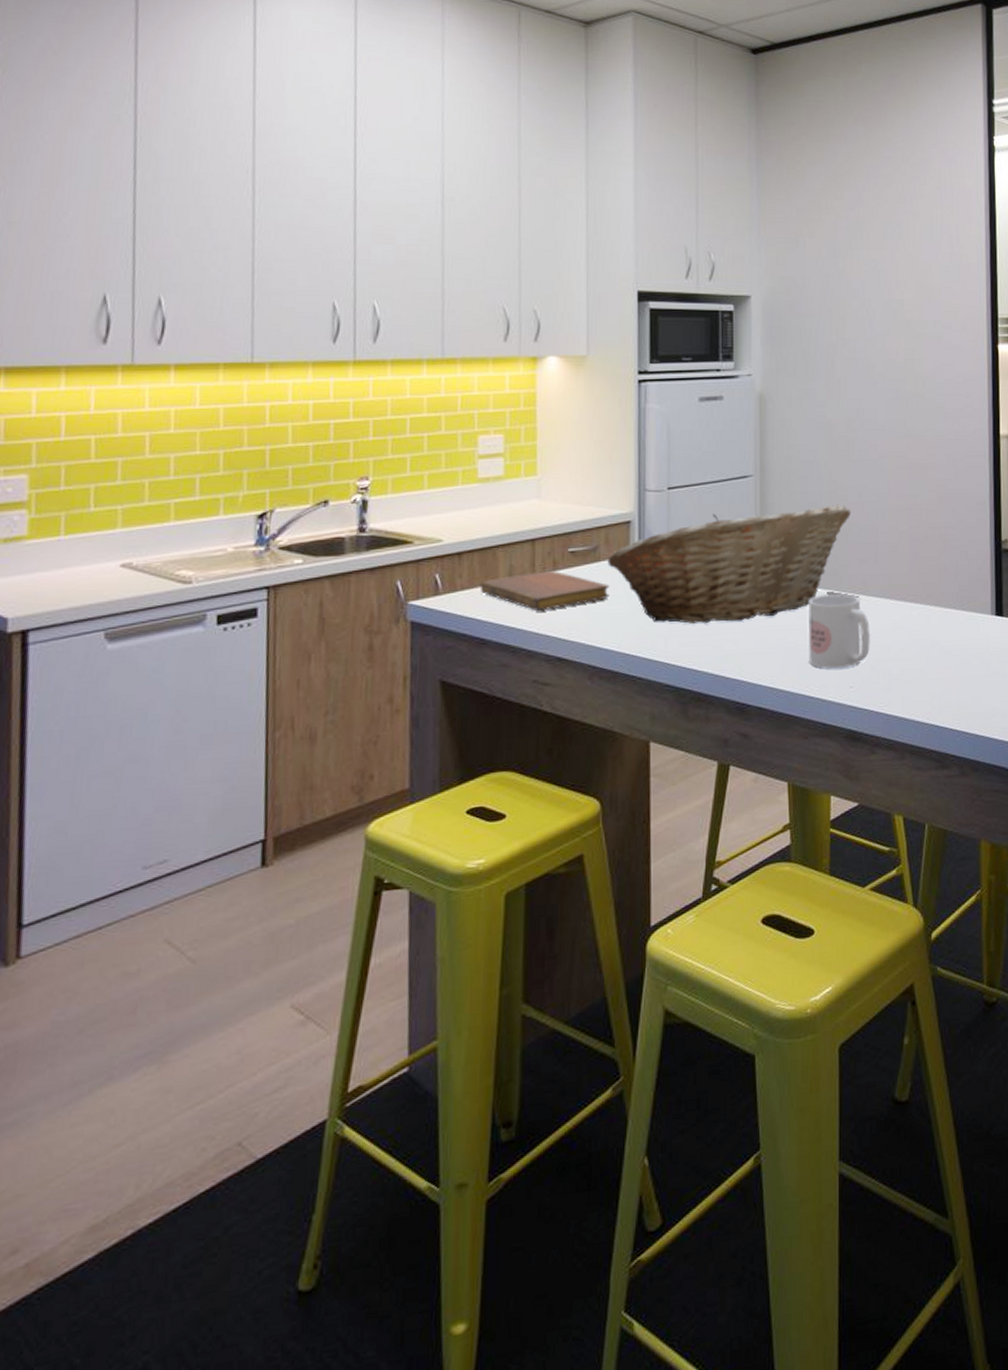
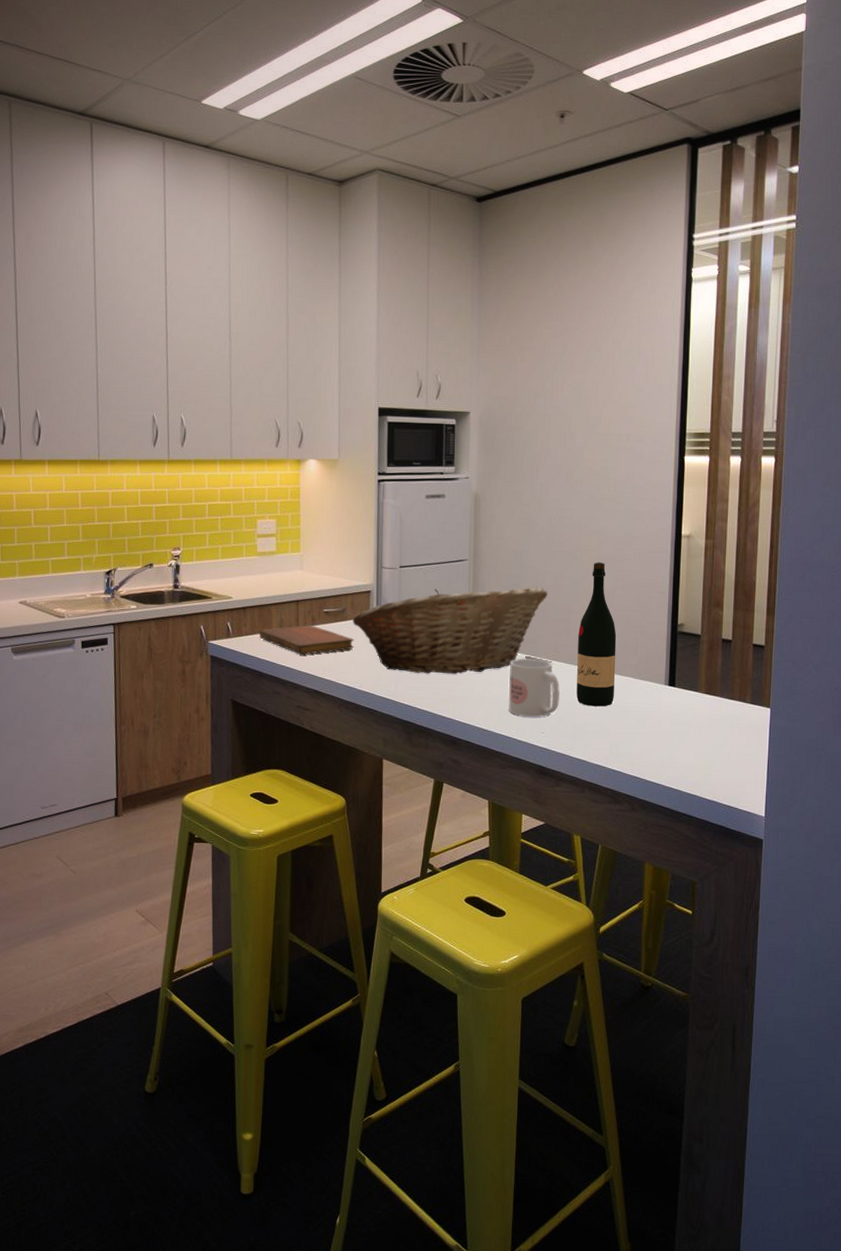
wine bottle: none [889,470,934,649] -> present [576,561,617,707]

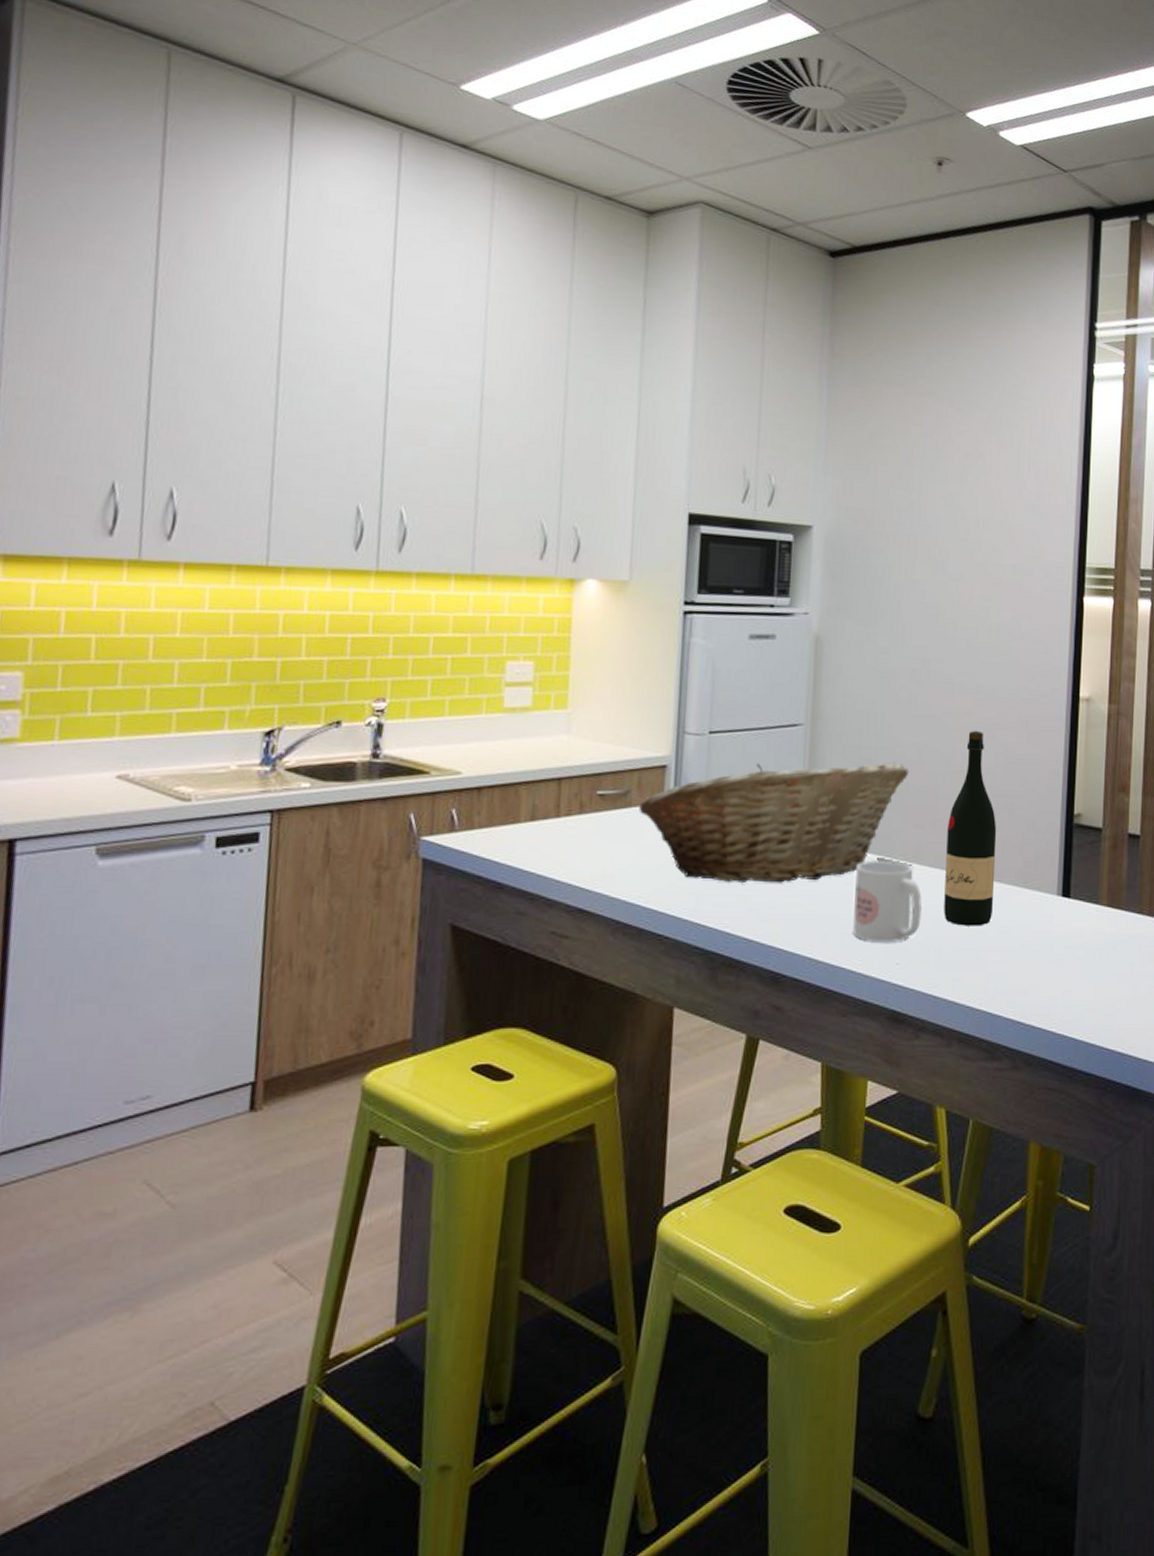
notebook: present [259,625,354,655] -> none [499,813,640,858]

